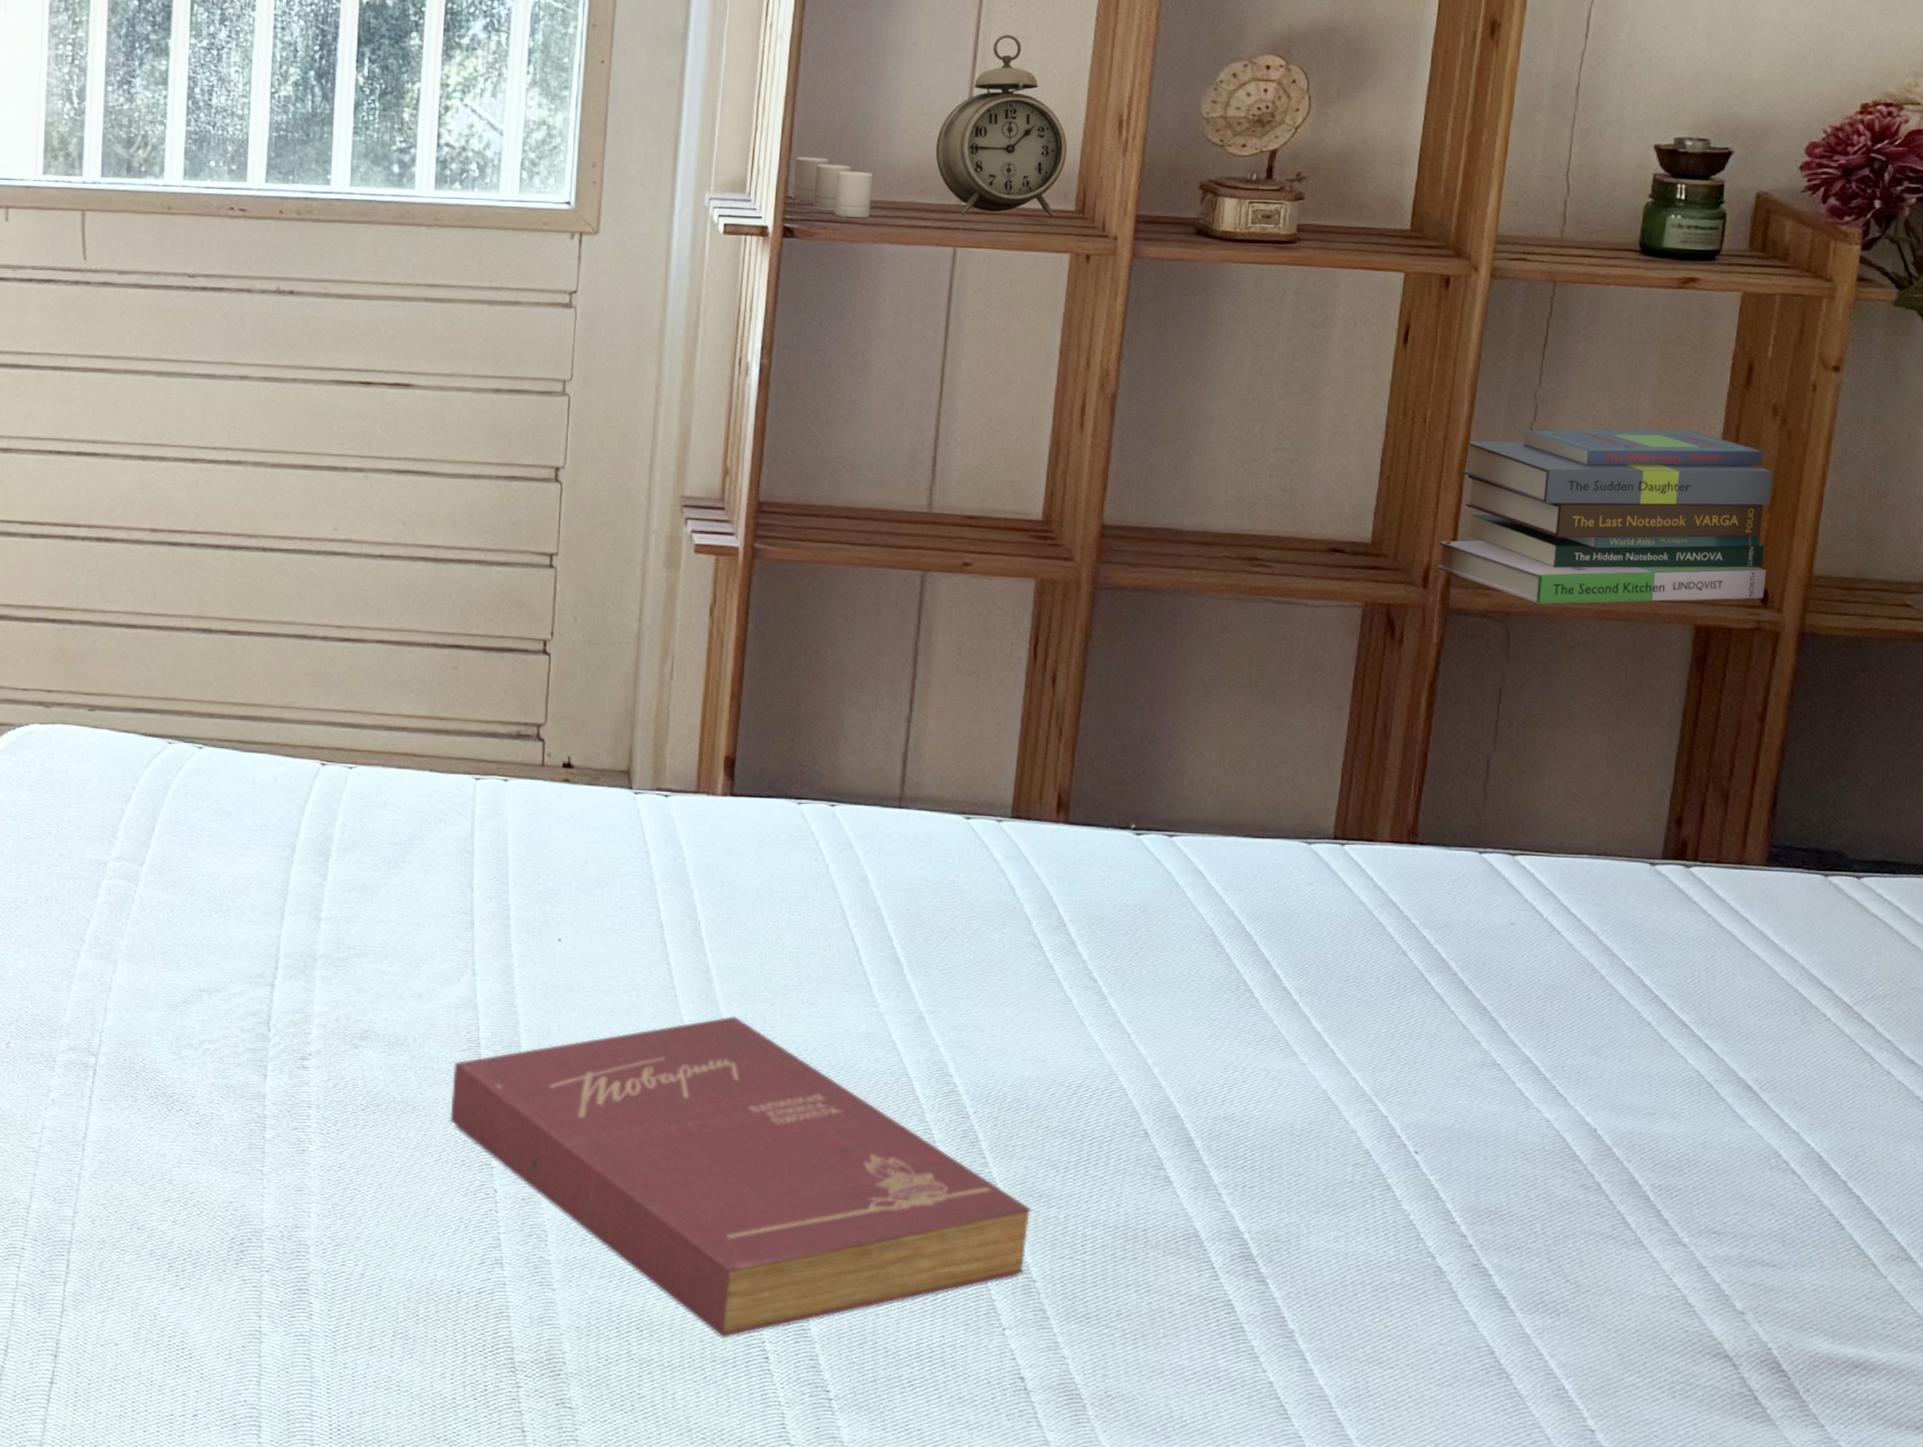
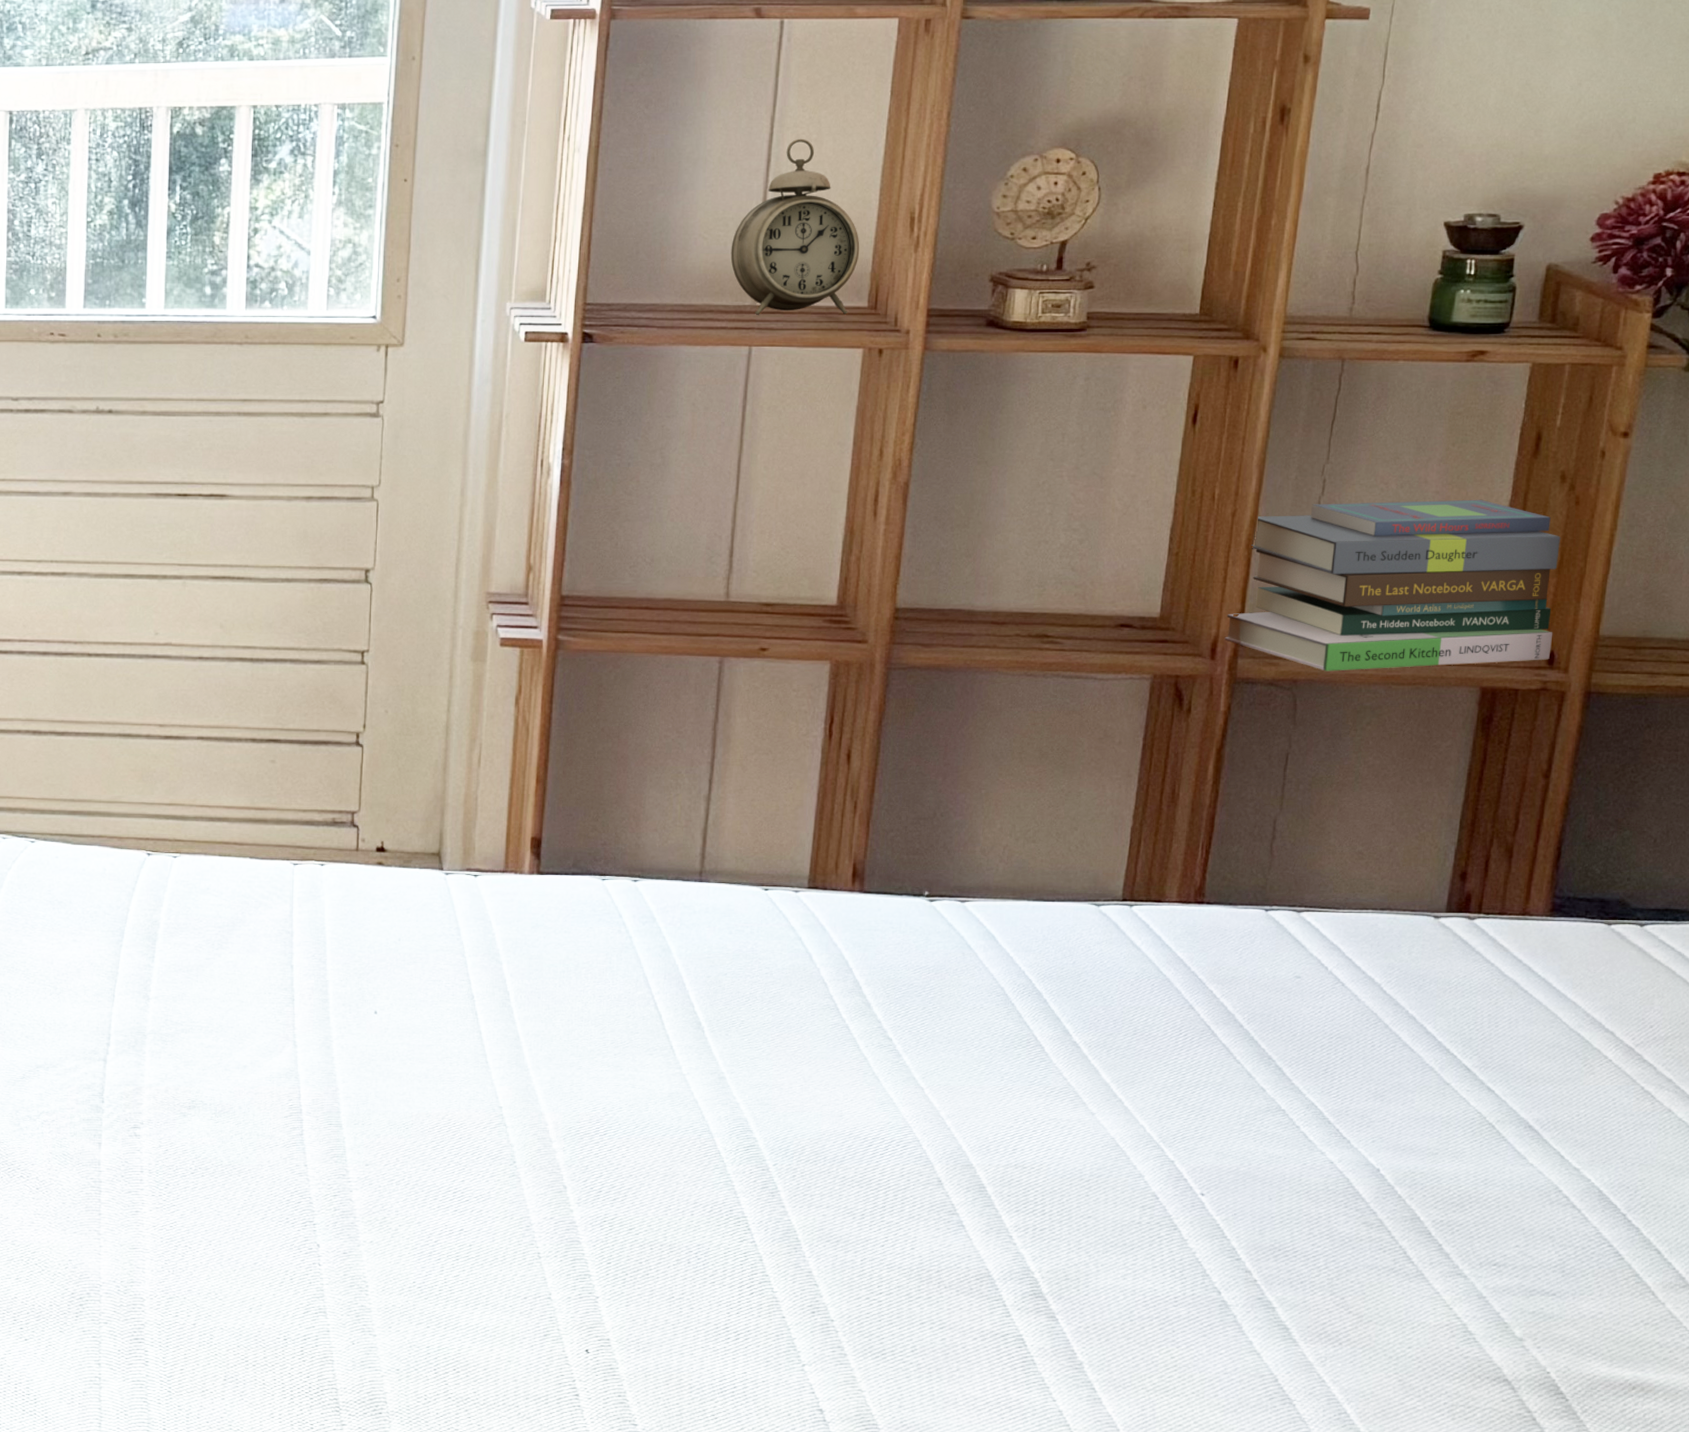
book: present [450,1015,1033,1336] -> none [274,1079,831,1376]
candle: present [792,157,874,218] -> none [591,265,670,321]

